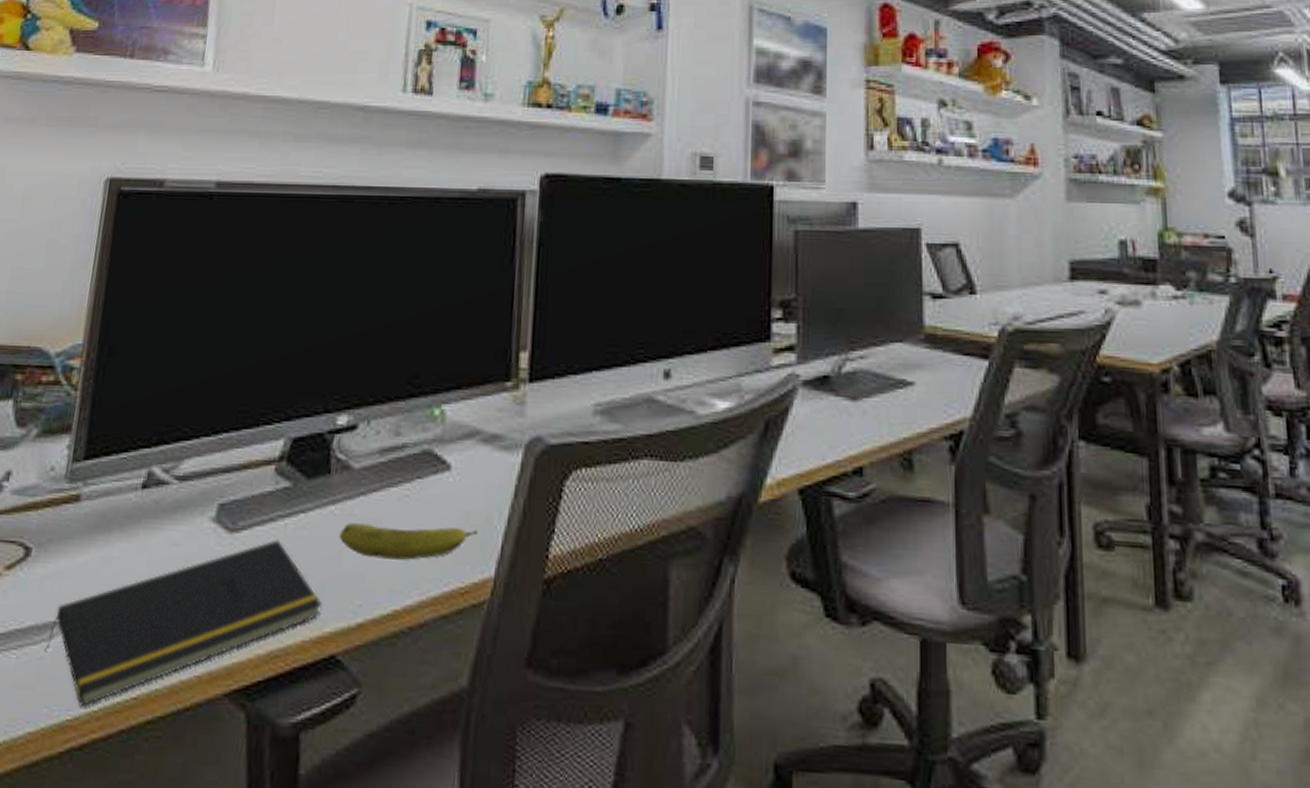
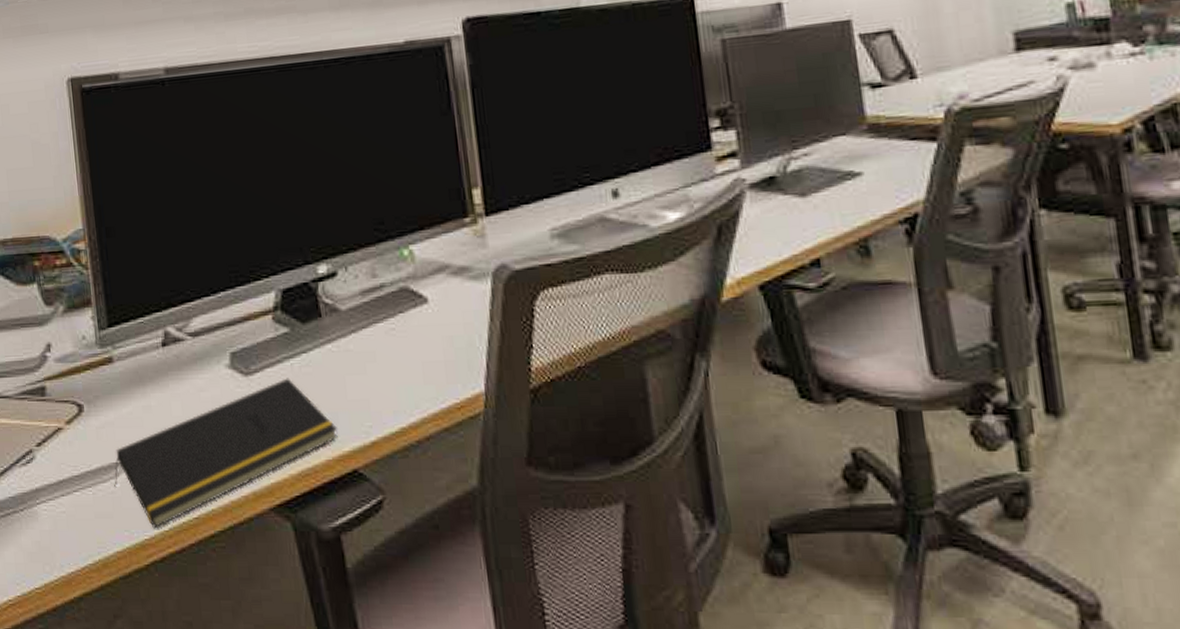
fruit: present [339,523,478,560] -> none [340,352,464,386]

